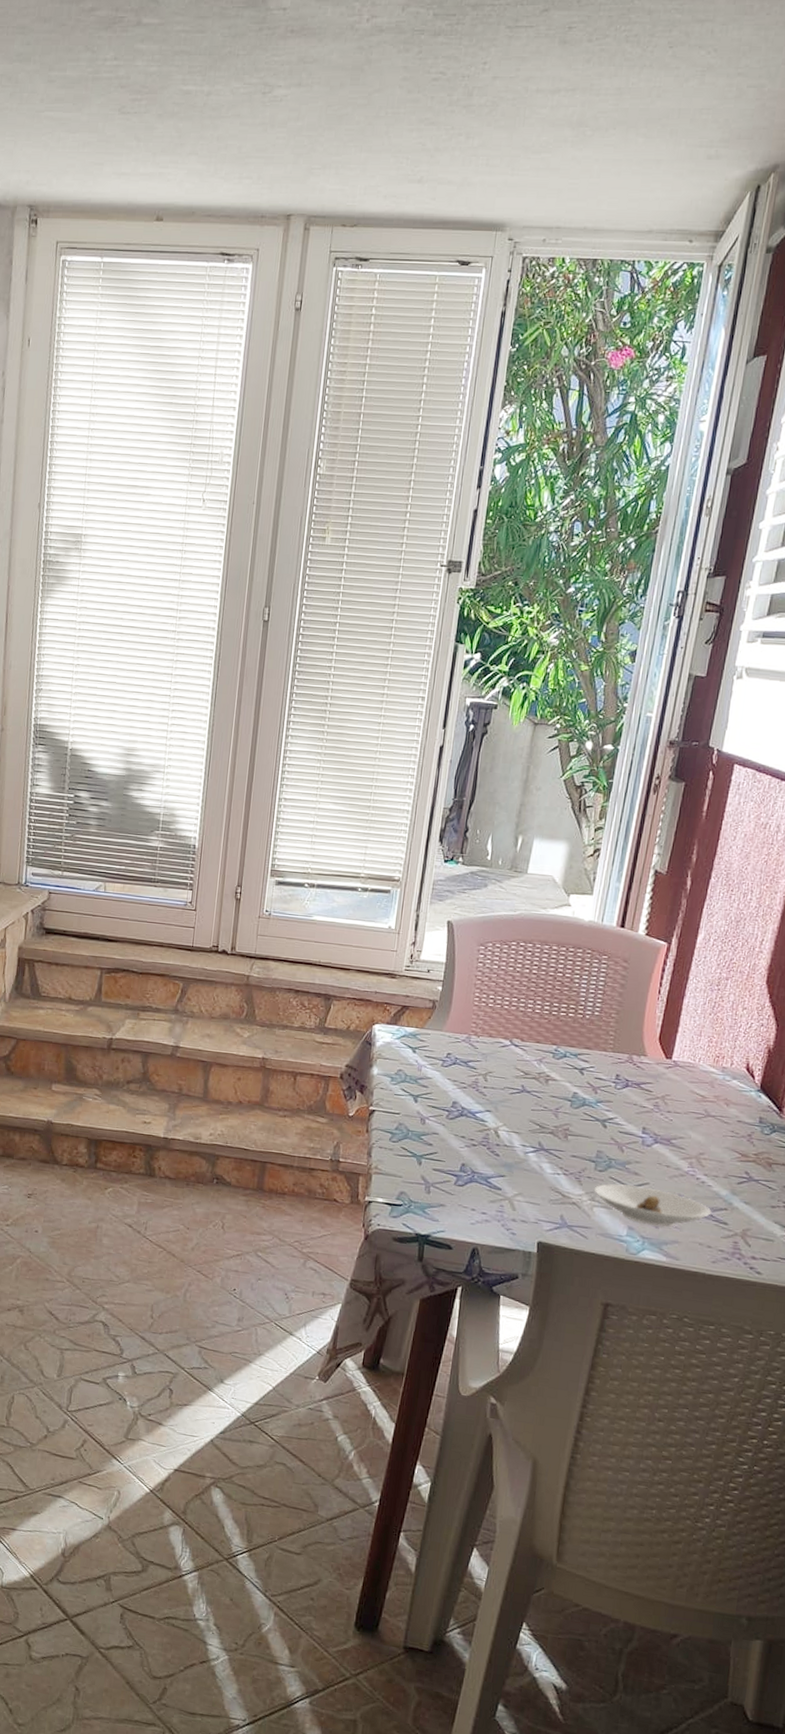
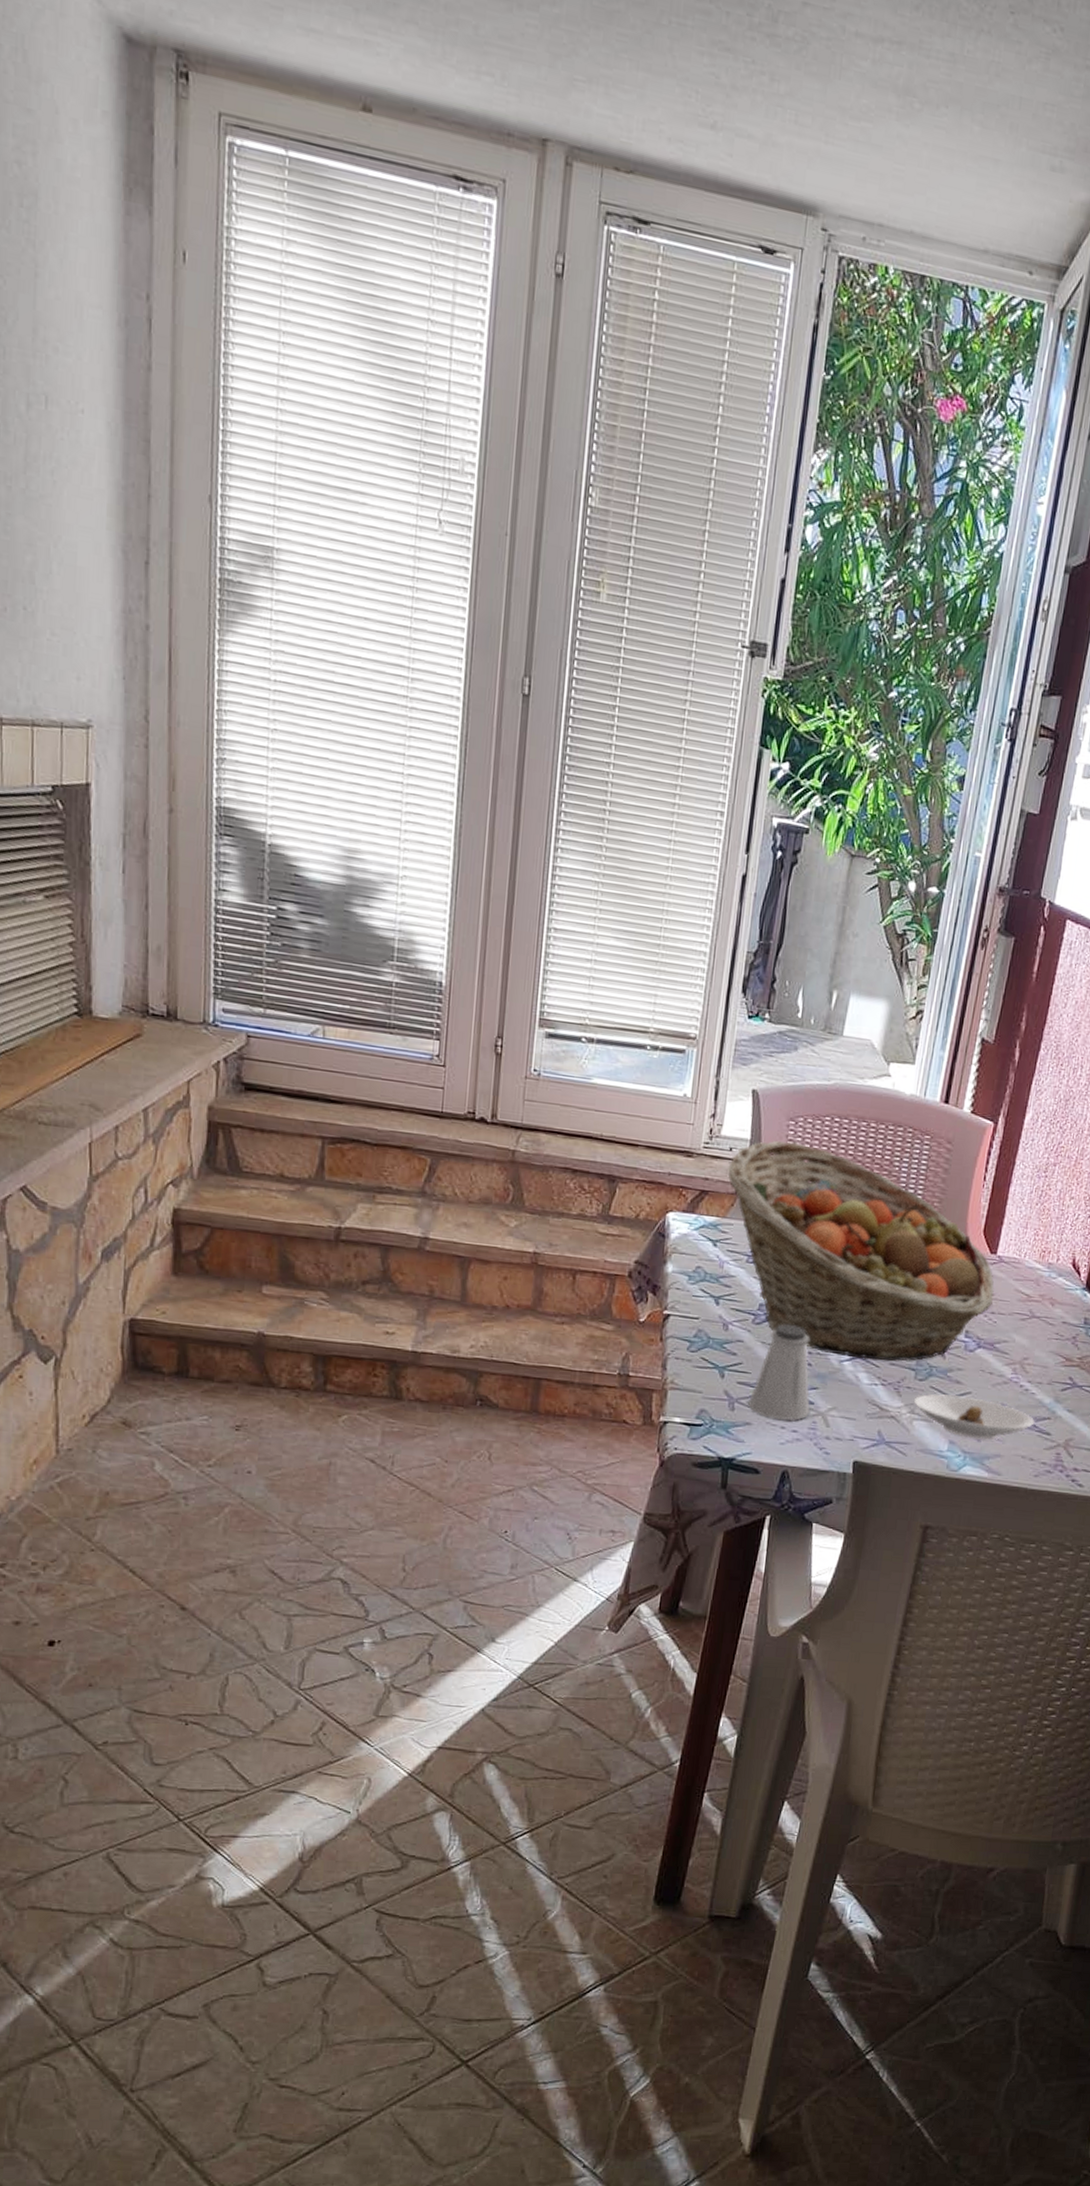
fruit basket: none [426,962,670,1154] -> present [728,1140,994,1362]
saltshaker: none [442,1119,498,1205] -> present [748,1324,810,1422]

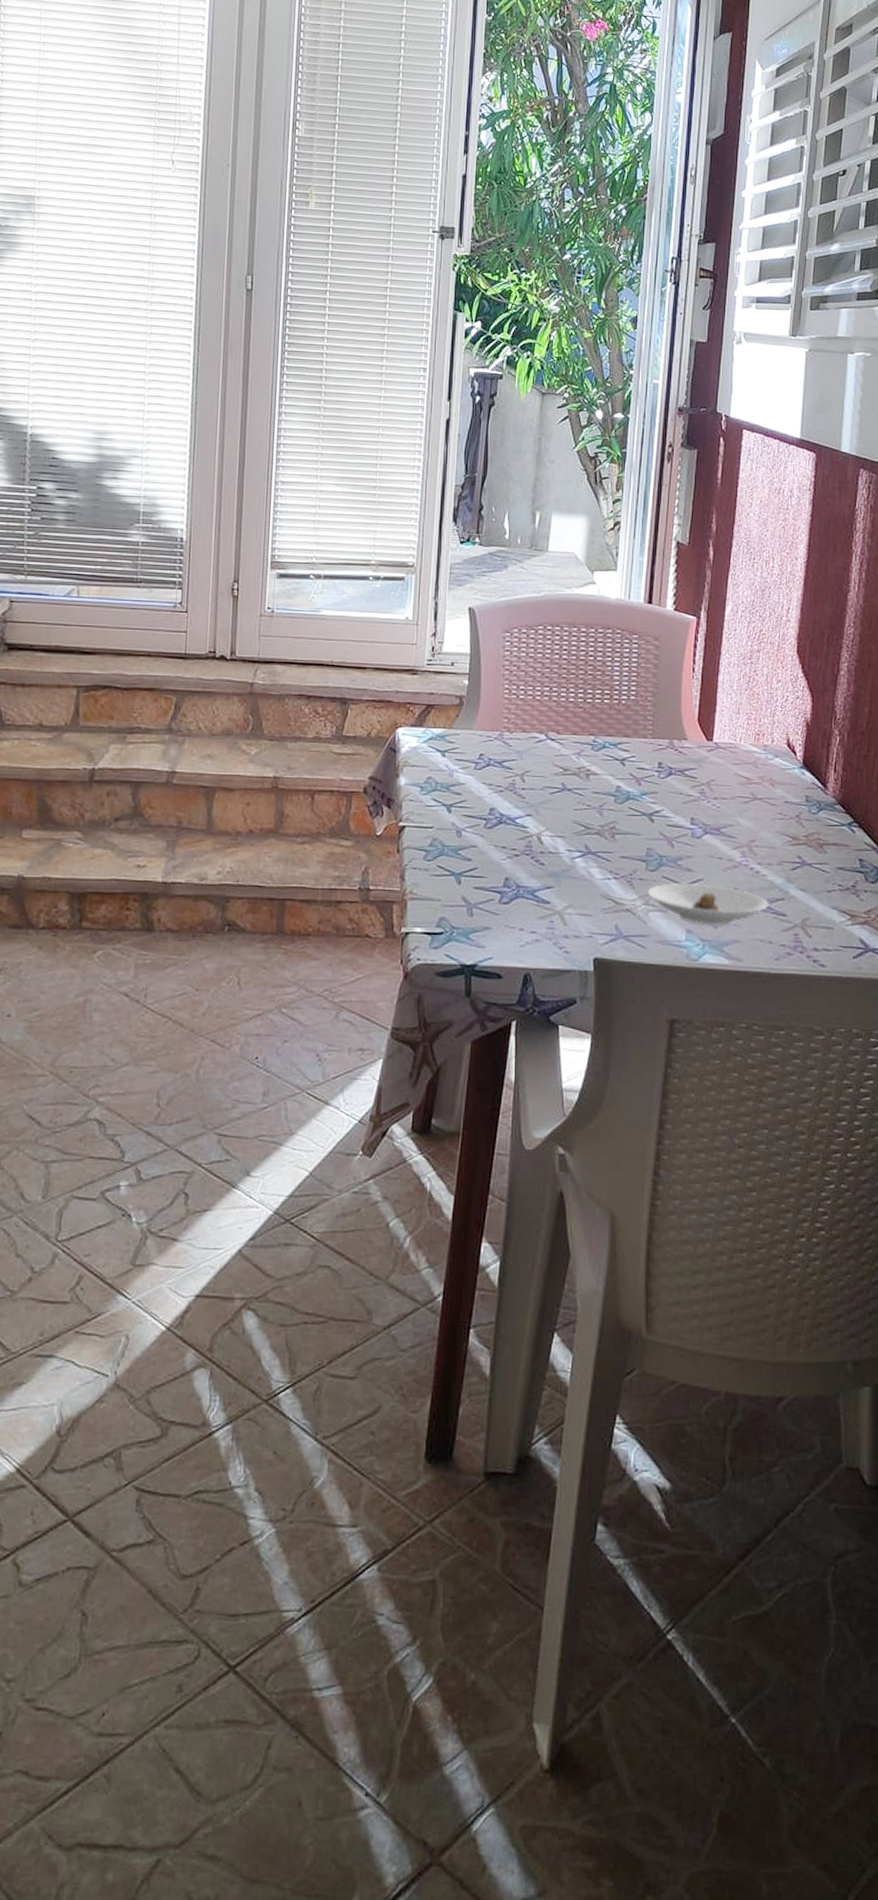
fruit basket: present [728,1140,994,1362] -> none [451,652,715,855]
saltshaker: present [748,1324,810,1422] -> none [486,825,546,923]

